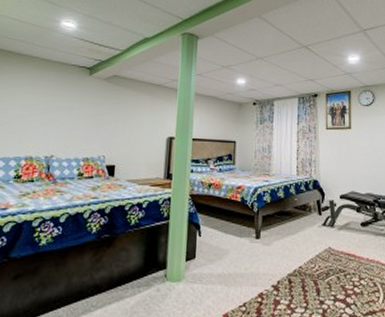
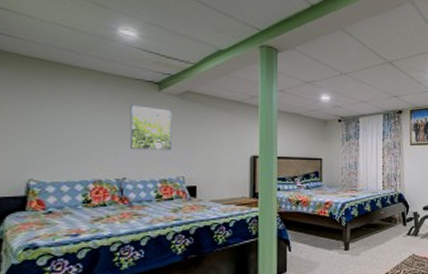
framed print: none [60,87,100,131] -> present [129,104,172,151]

